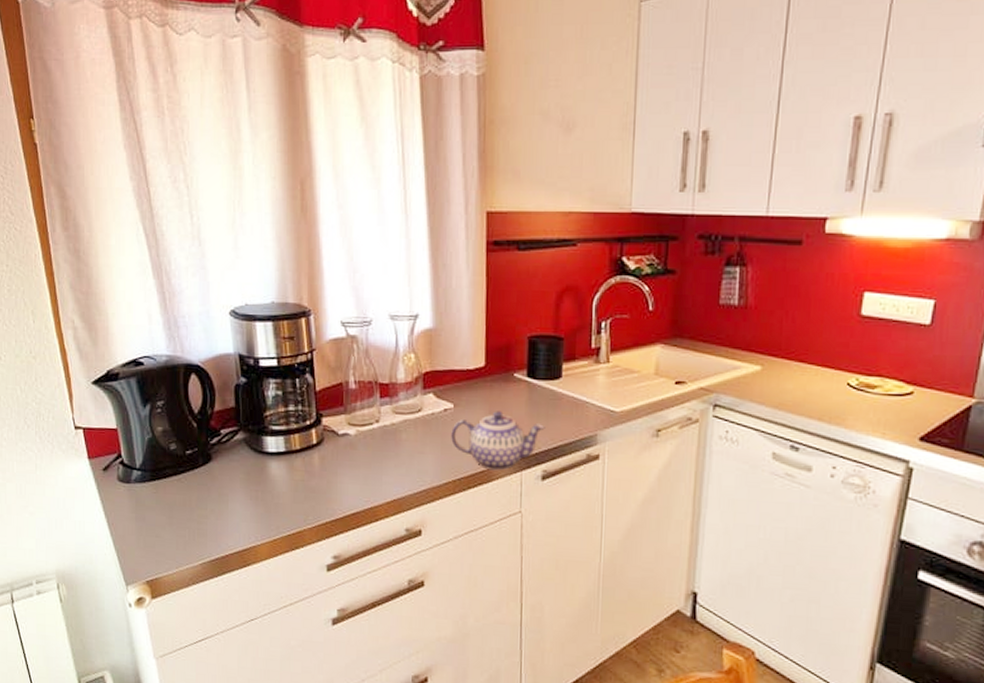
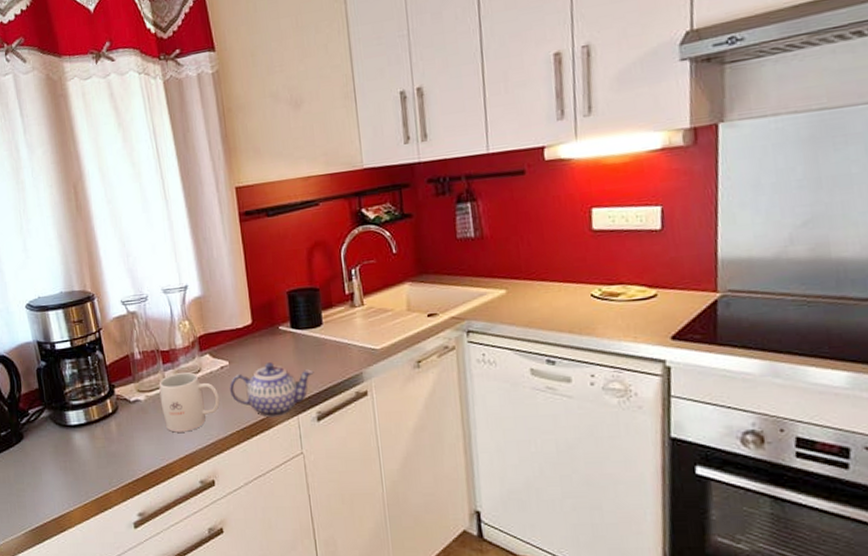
mug: none [372,410,438,475] -> present [159,372,220,433]

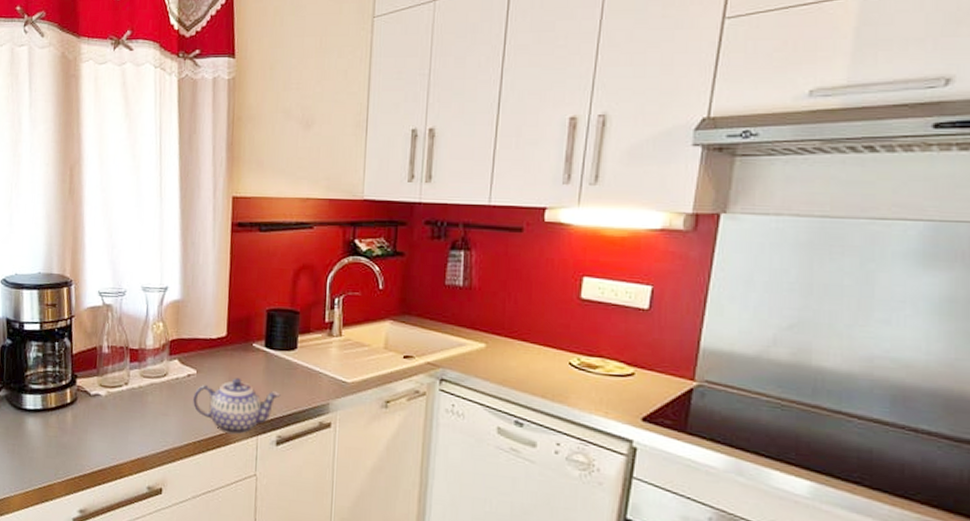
mug: present [159,372,220,433] -> none [120,374,181,435]

